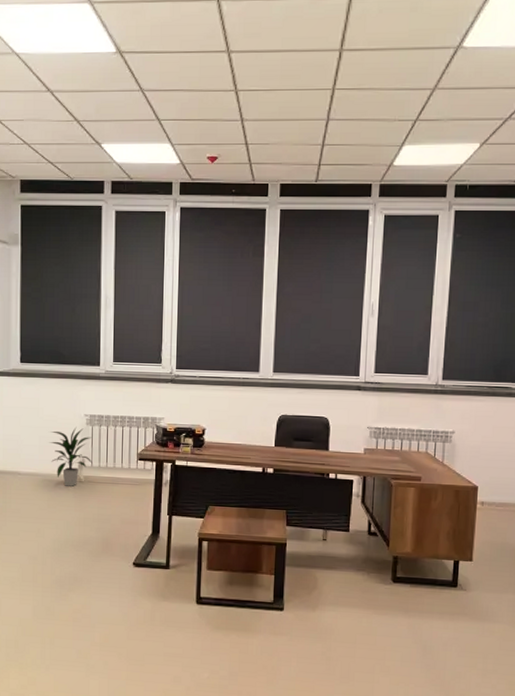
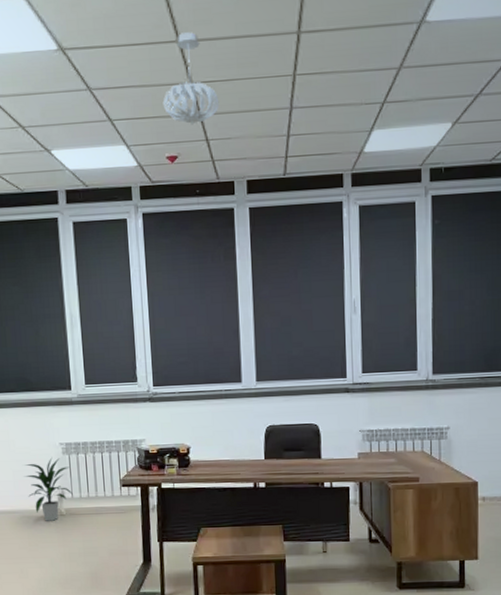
pendant light: none [208,44,261,129] -> present [162,32,220,125]

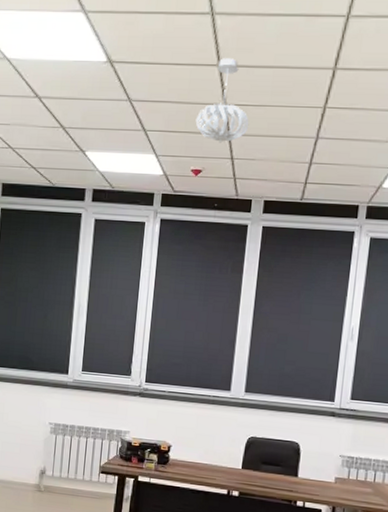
indoor plant: present [24,457,73,521] -> none [11,434,55,496]

